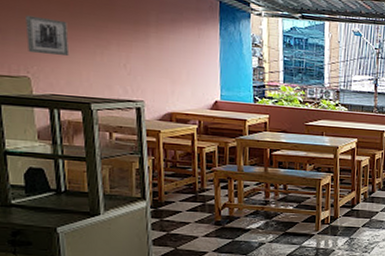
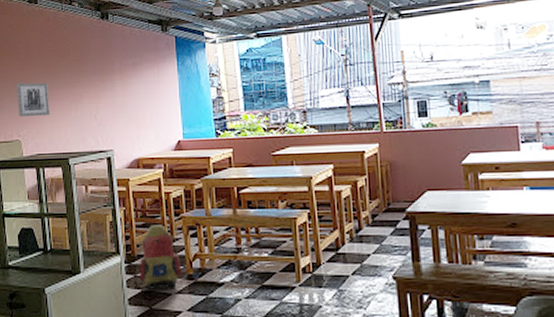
backpack: none [165,175,211,233] -> present [138,225,182,289]

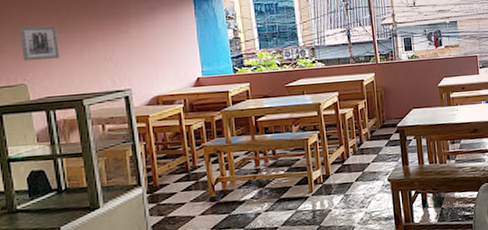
backpack: present [138,225,182,289] -> none [161,155,205,215]

